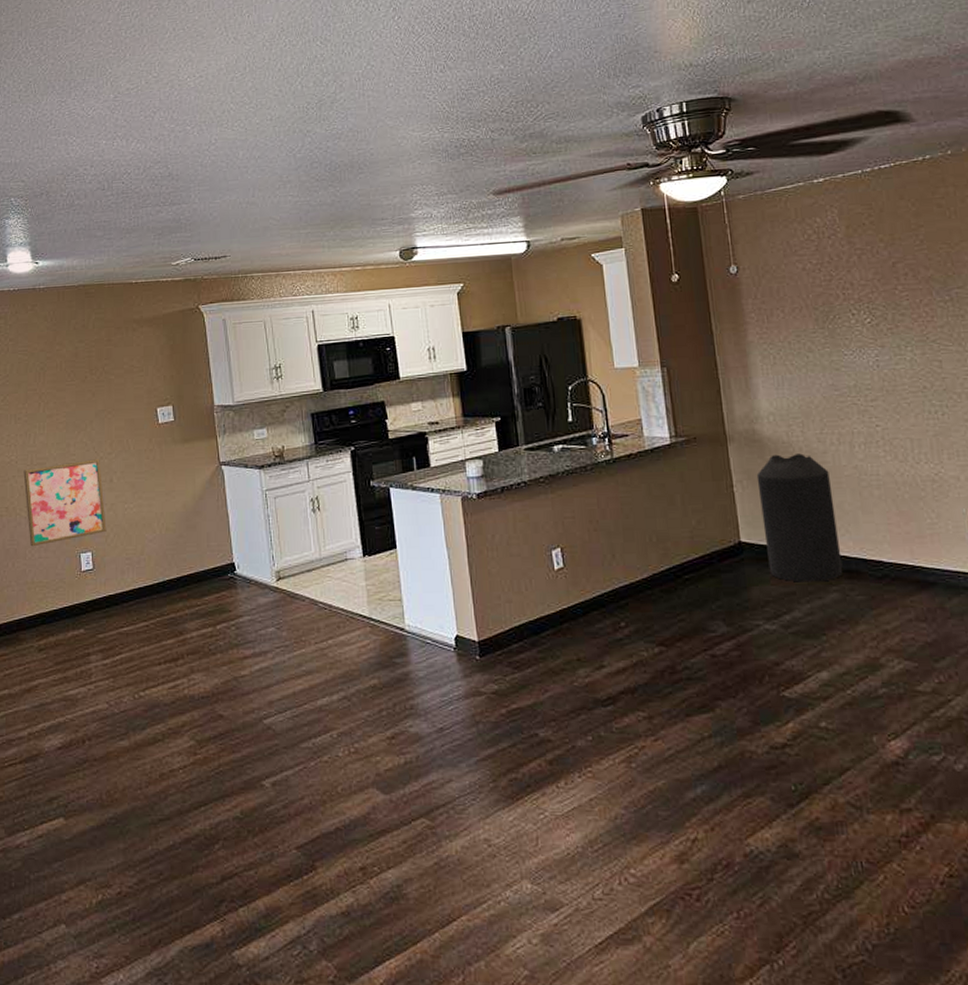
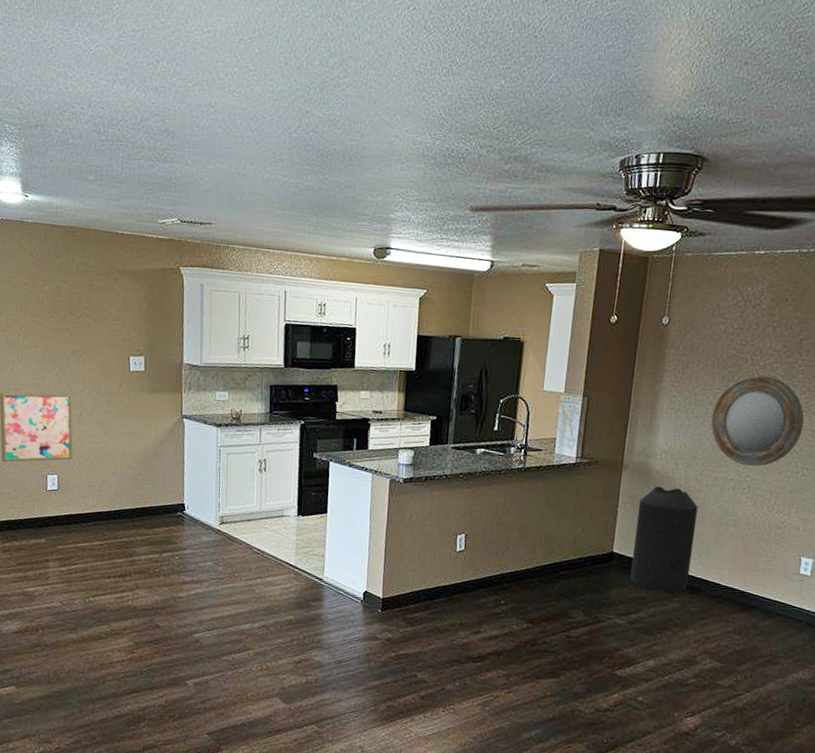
home mirror: none [814,309,927,414] -> present [710,375,804,467]

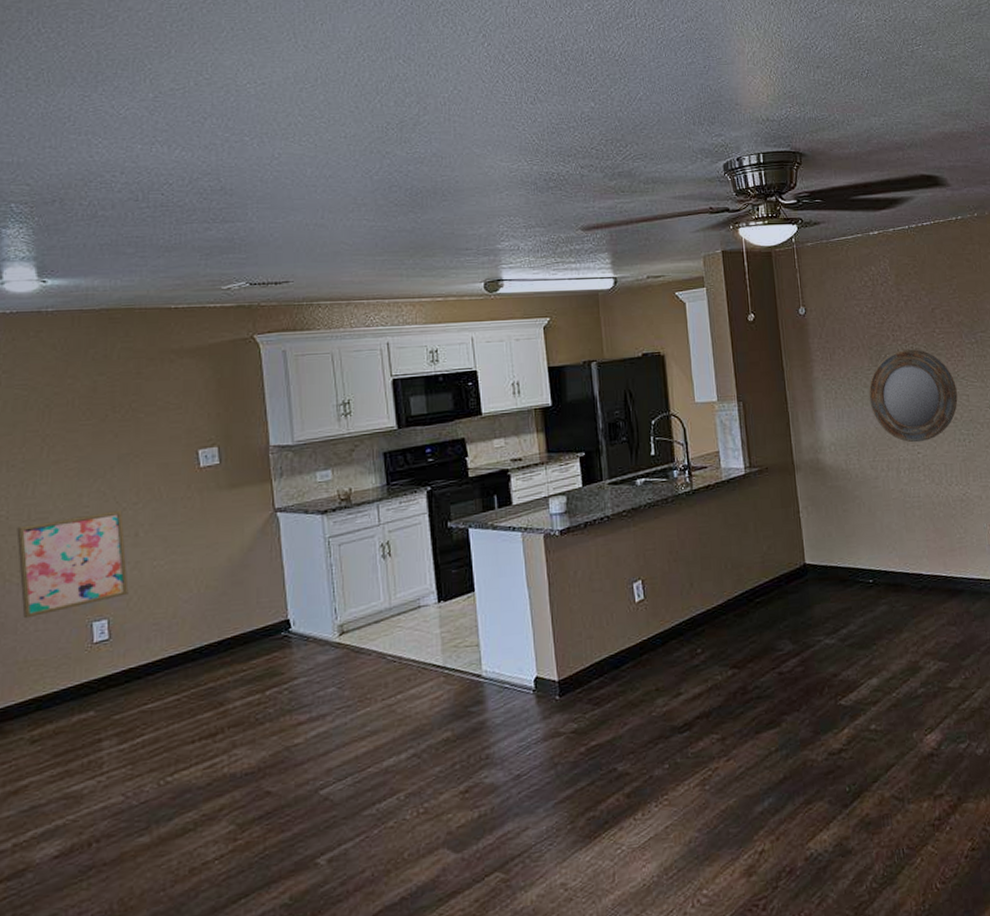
trash can: present [630,486,698,593] -> none [819,480,891,598]

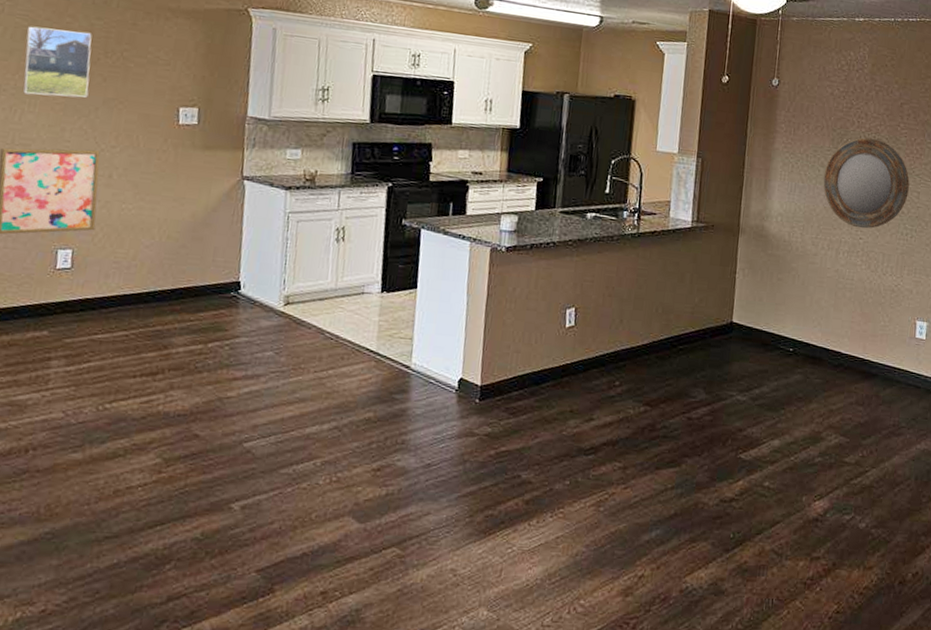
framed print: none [27,390,101,466] -> present [22,26,92,98]

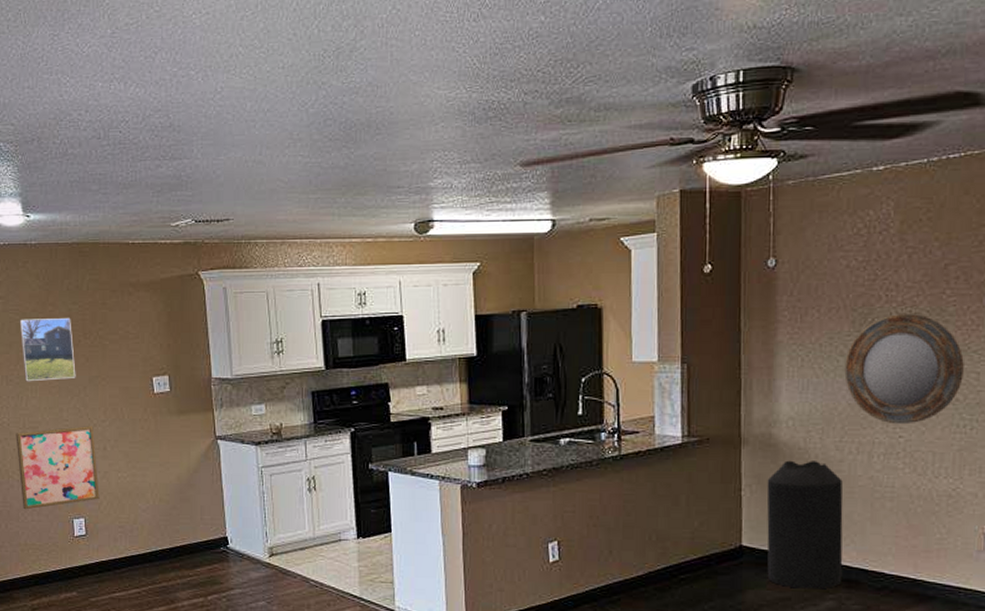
trash can: none [751,250,815,364] -> present [766,460,843,589]

